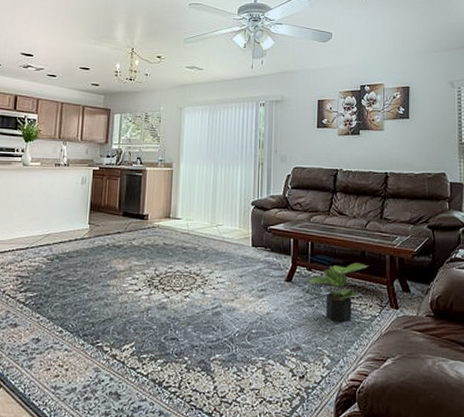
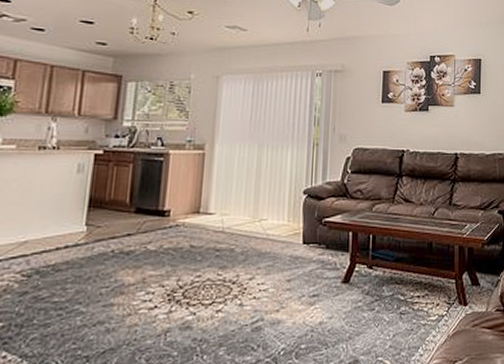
potted plant: present [307,262,369,323] -> none [367,256,436,327]

